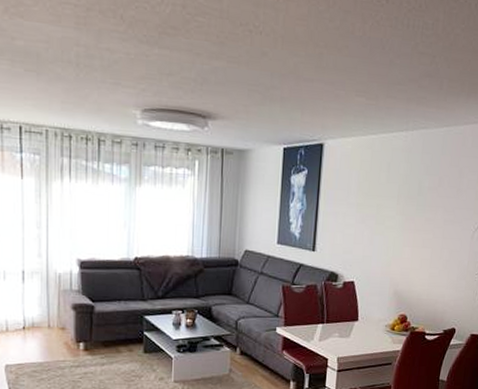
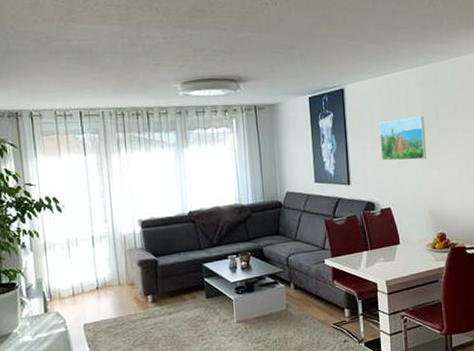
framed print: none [352,186,406,234] -> present [380,116,427,161]

